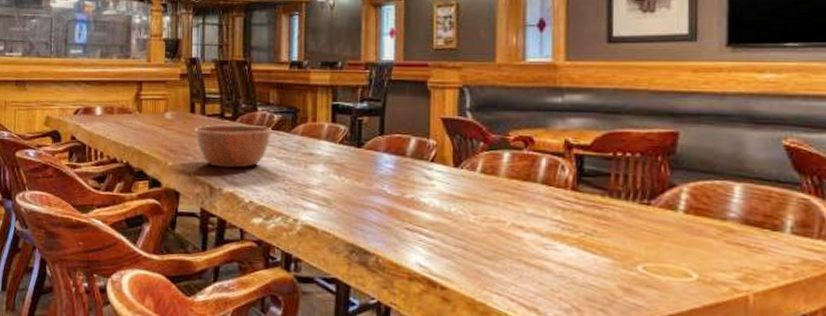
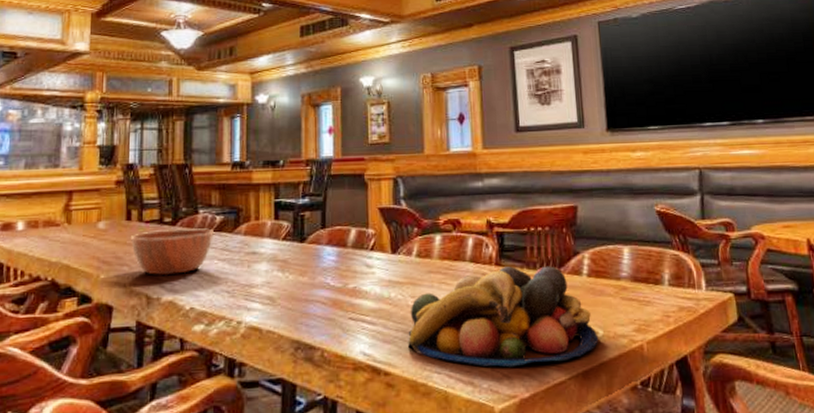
fruit bowl: none [466,192,692,302] -> present [407,266,599,368]

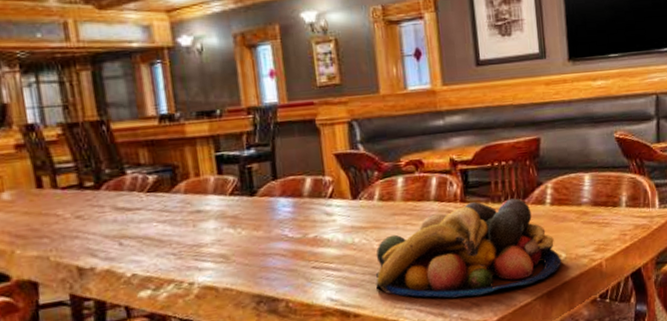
bowl: present [131,227,214,276] -> none [46,190,148,245]

